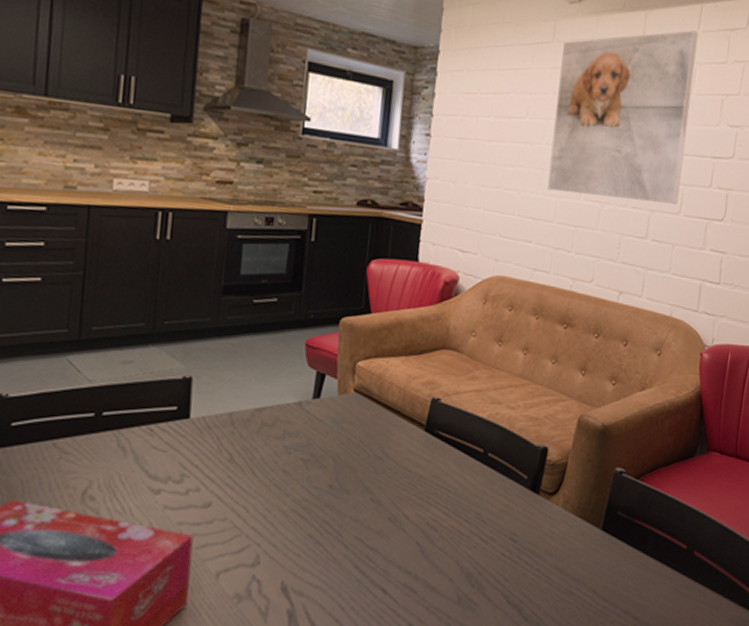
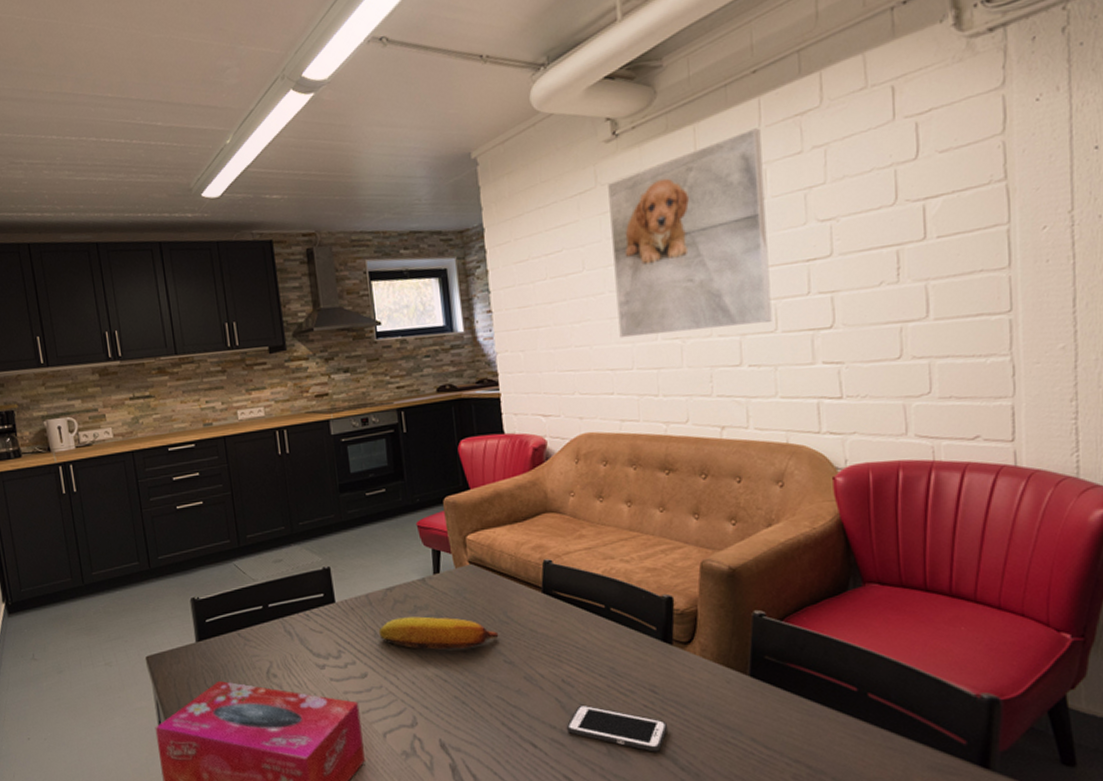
fruit: none [235,443,371,484] -> present [378,616,499,650]
cell phone: none [422,550,520,601] -> present [567,704,667,752]

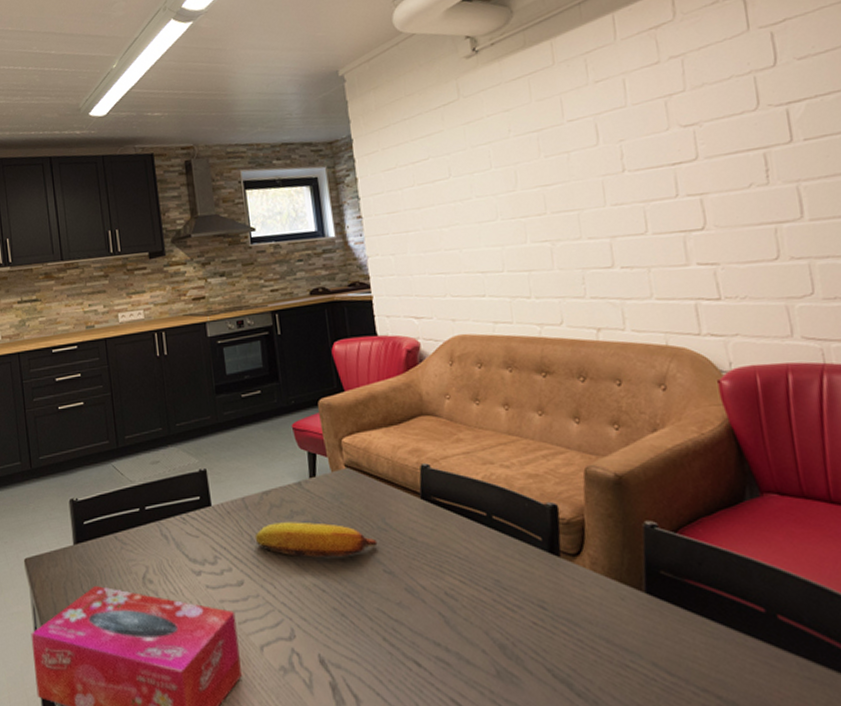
cell phone: present [567,704,667,752] -> none [452,620,560,675]
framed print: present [608,128,772,338] -> none [470,41,642,242]

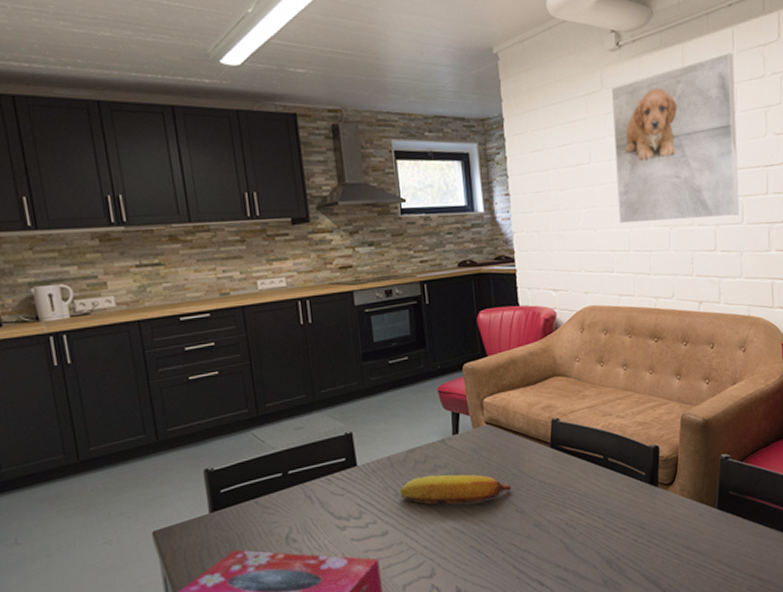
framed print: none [470,41,642,242] -> present [612,53,740,224]

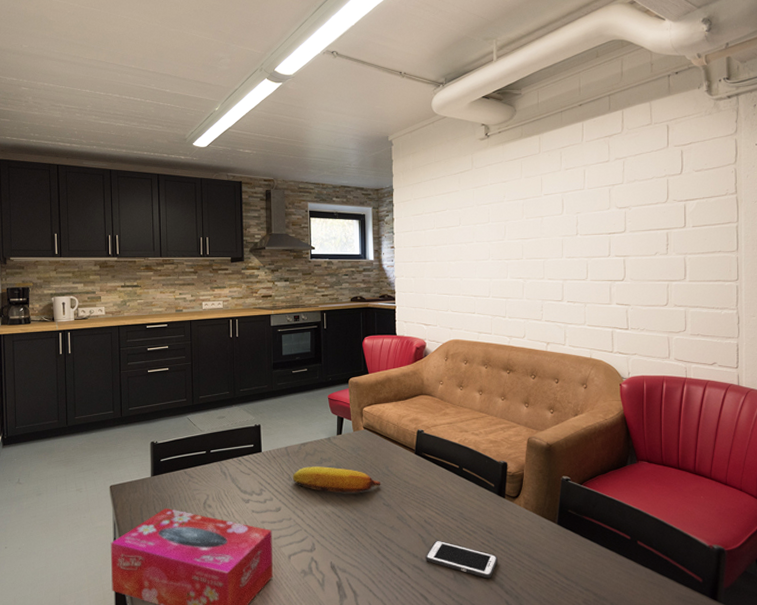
cell phone: none [570,543,652,580] -> present [426,540,497,579]
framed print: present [612,53,740,224] -> none [480,142,584,275]

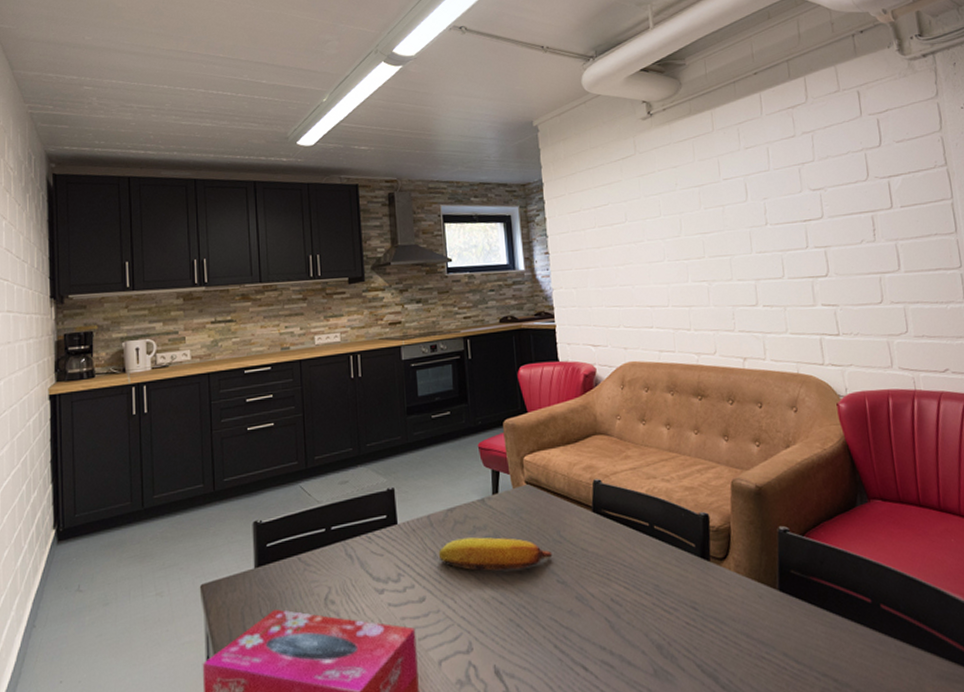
cell phone: present [426,540,497,579] -> none [616,624,708,671]

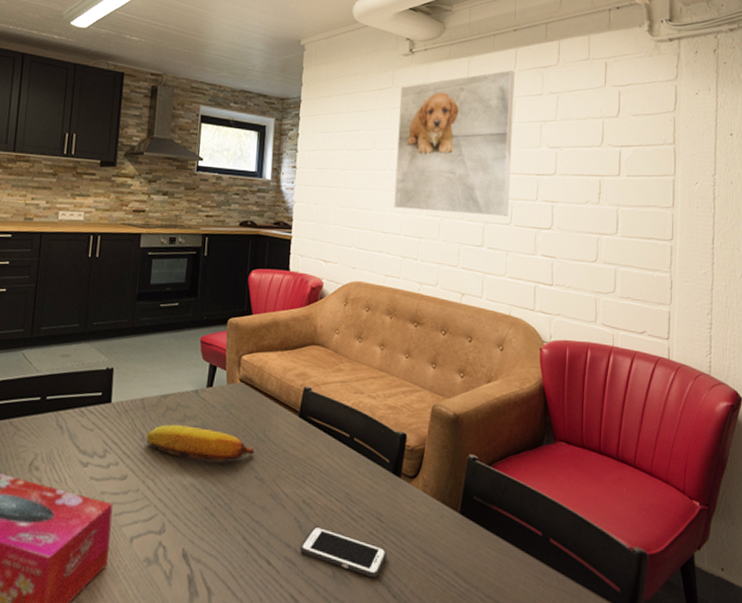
cell phone: none [616,624,708,671] -> present [300,526,387,578]
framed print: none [645,116,780,280] -> present [394,70,515,216]

